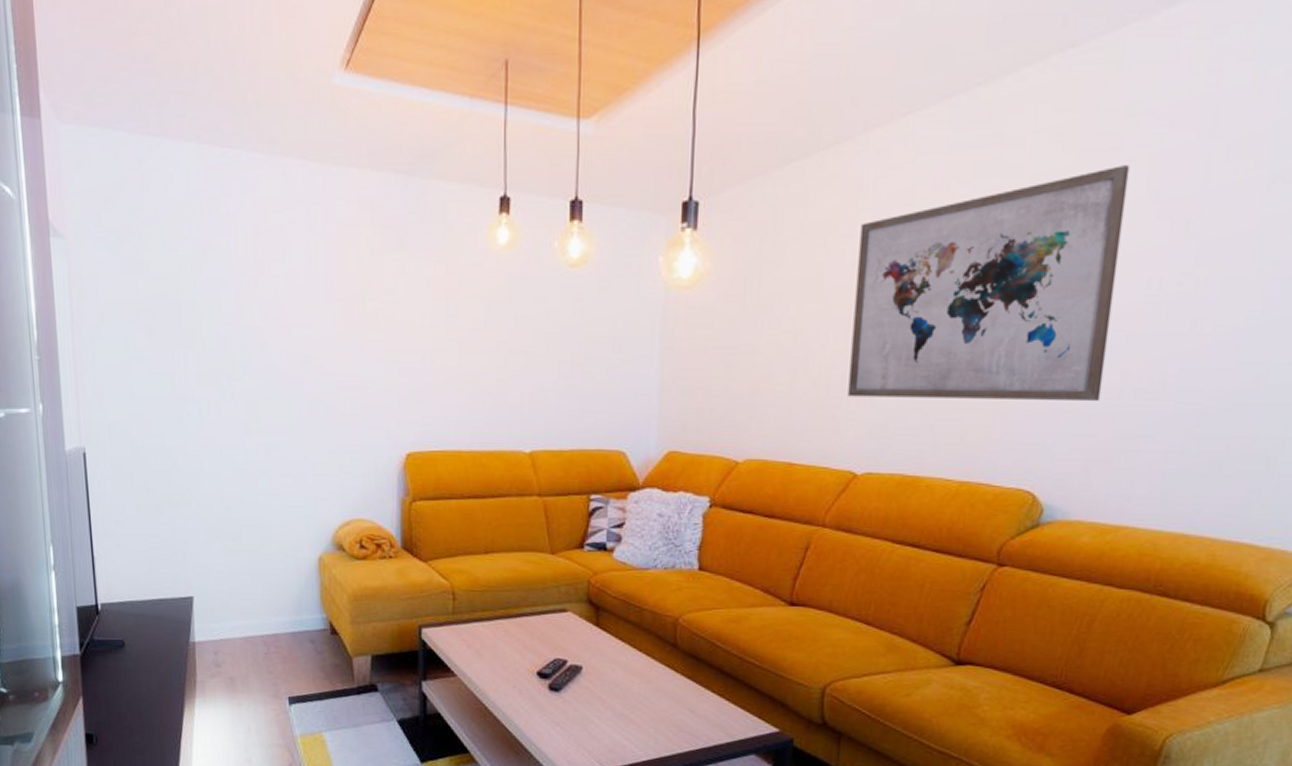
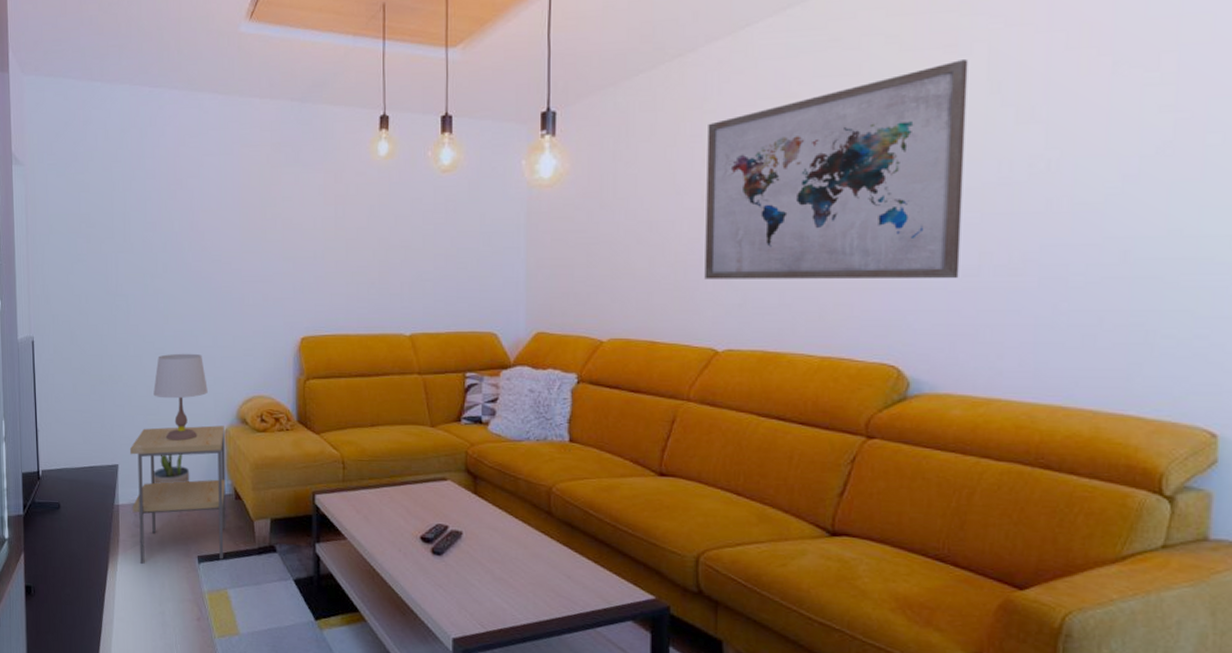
side table: none [206,552,321,707] -> present [129,425,226,564]
table lamp: none [233,469,298,570] -> present [153,353,208,441]
potted plant: none [235,585,279,618] -> present [153,454,190,484]

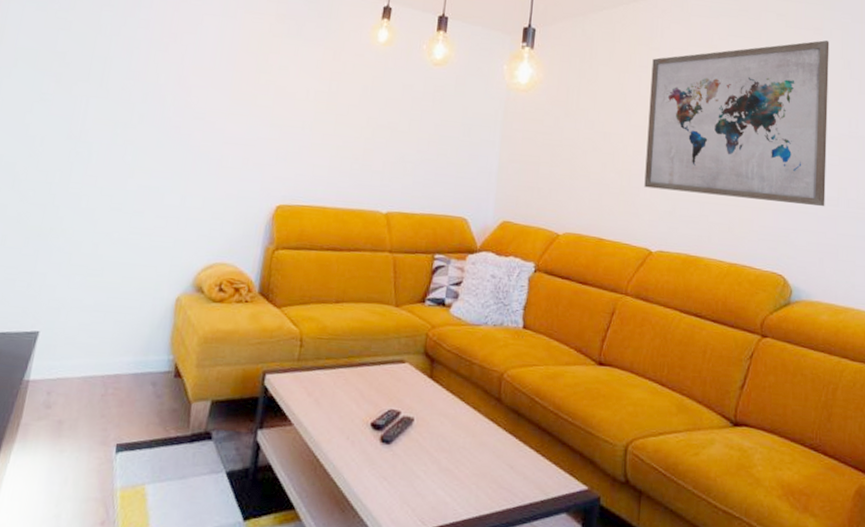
side table: present [129,425,226,564] -> none [42,291,177,454]
table lamp: present [153,353,208,441] -> none [100,210,166,308]
potted plant: present [153,454,190,484] -> none [79,322,127,357]

